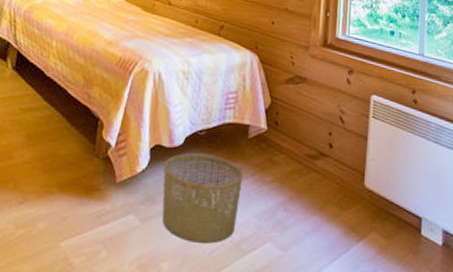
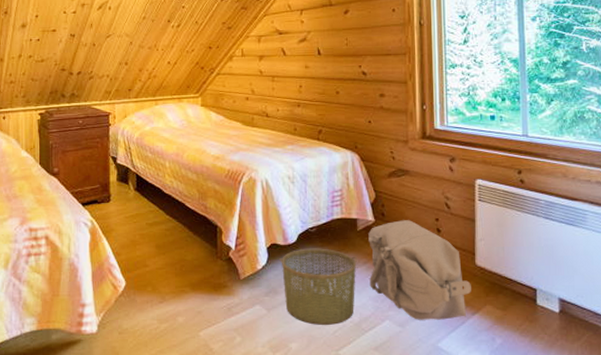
duffel bag: none [255,131,358,246] -> present [368,220,471,320]

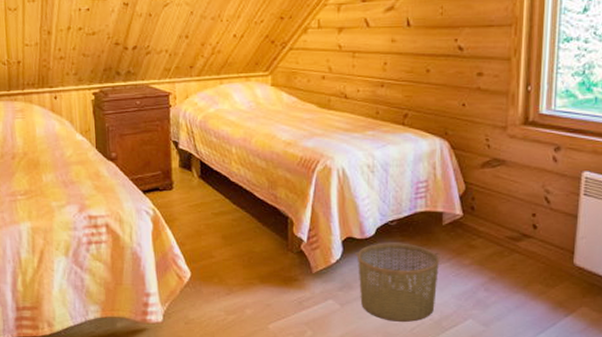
duffel bag: present [368,220,471,320] -> none [453,215,567,321]

